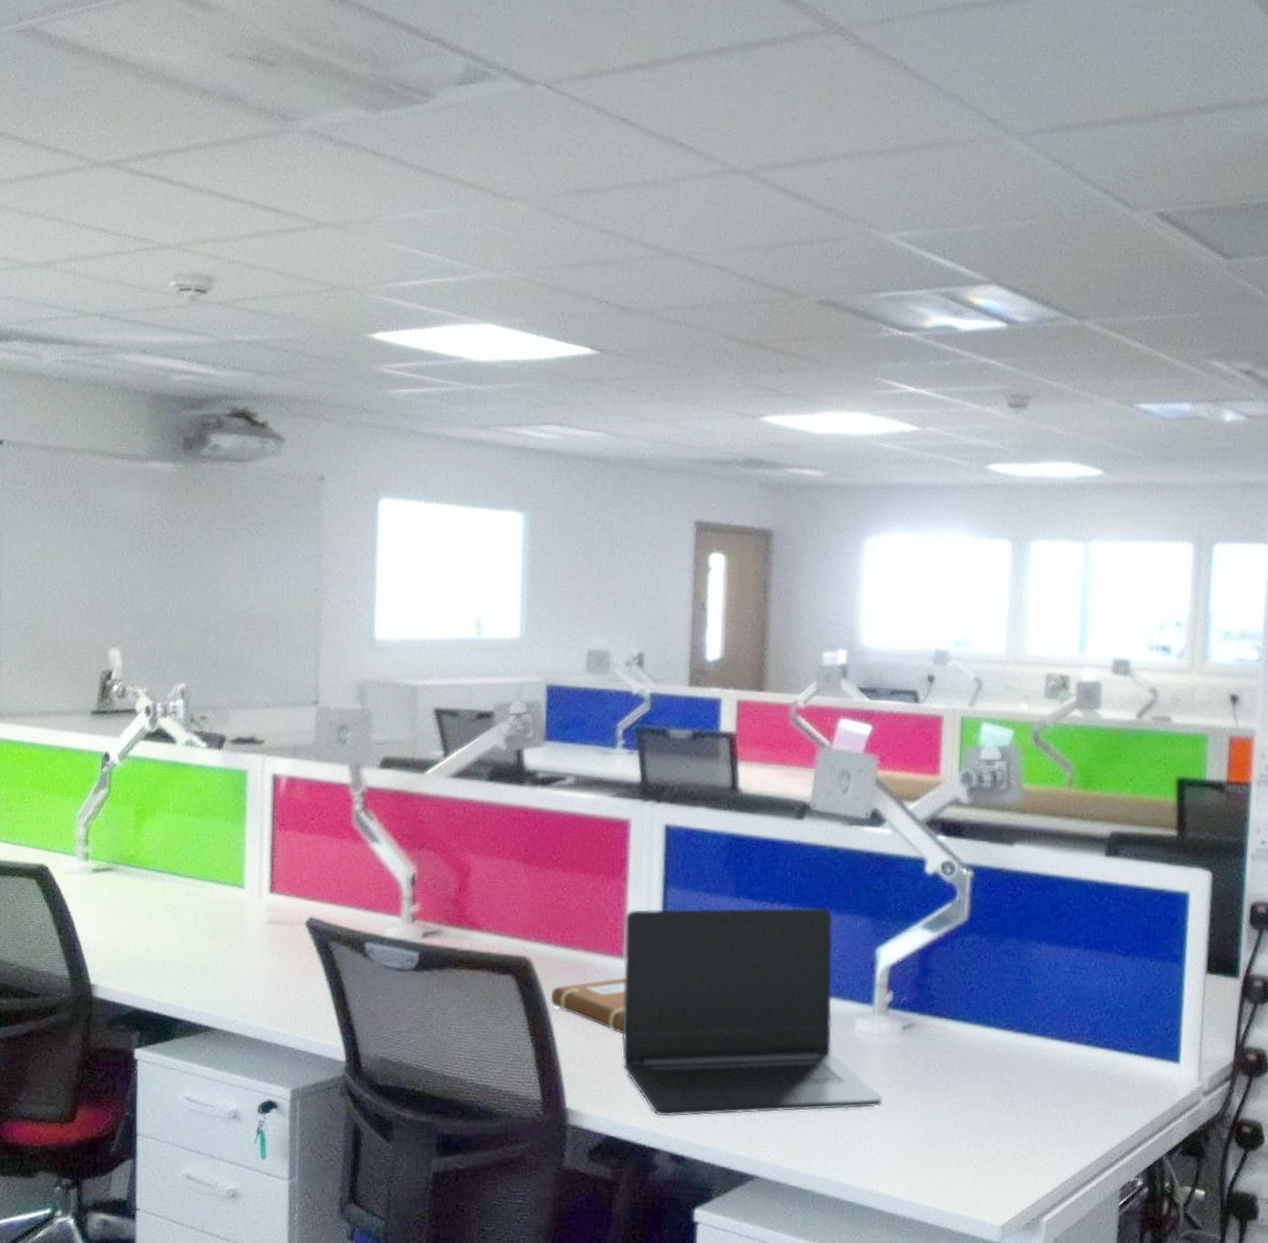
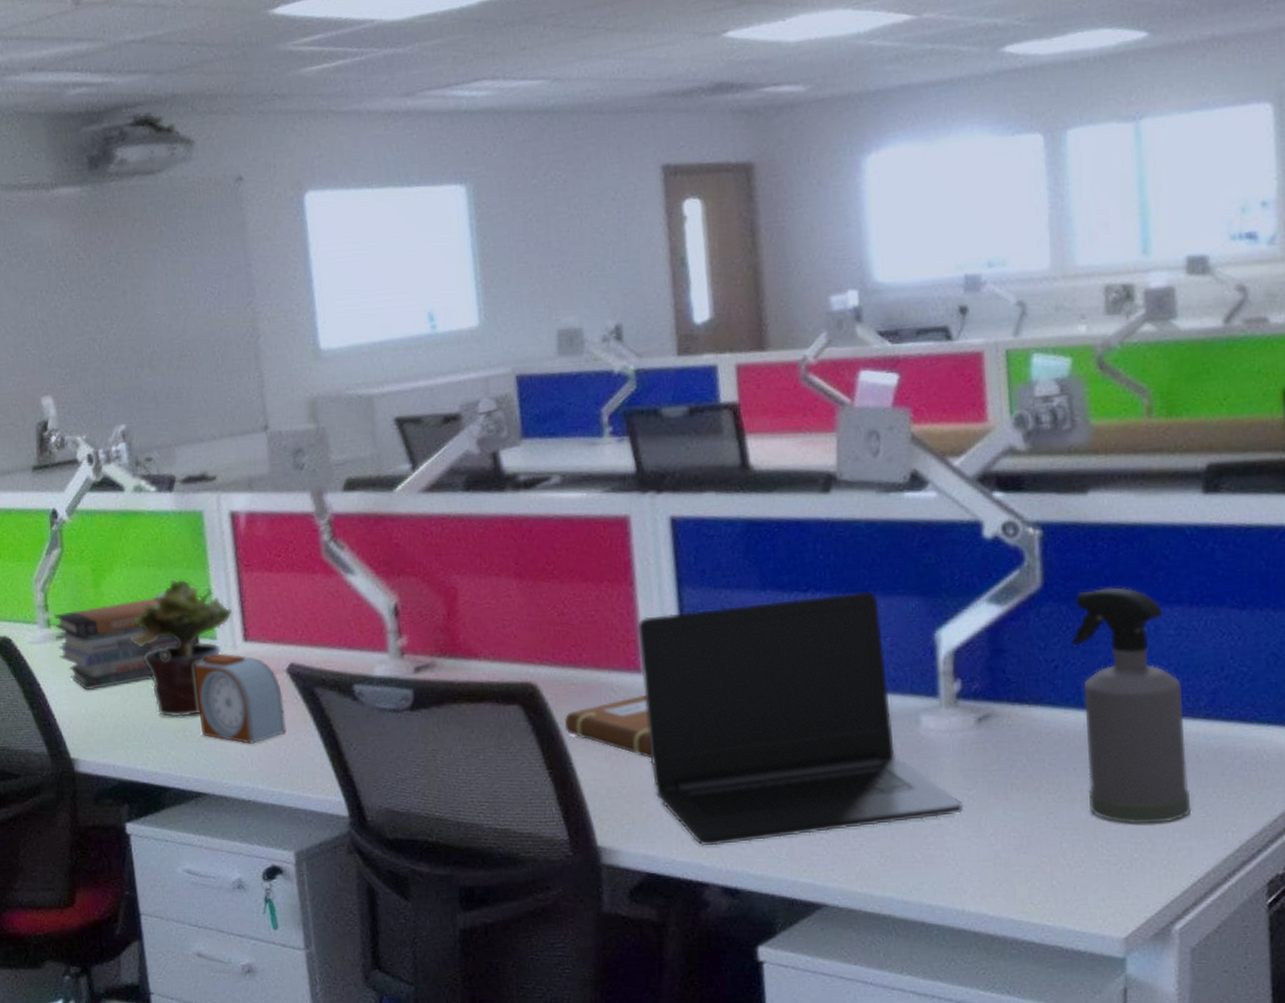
book stack: none [93,843,230,922] -> present [54,596,202,690]
potted plant: none [162,828,263,957] -> present [129,578,233,718]
alarm clock: none [217,900,299,987] -> present [194,652,287,744]
spray bottle: none [986,926,1072,1130] -> present [1070,587,1192,825]

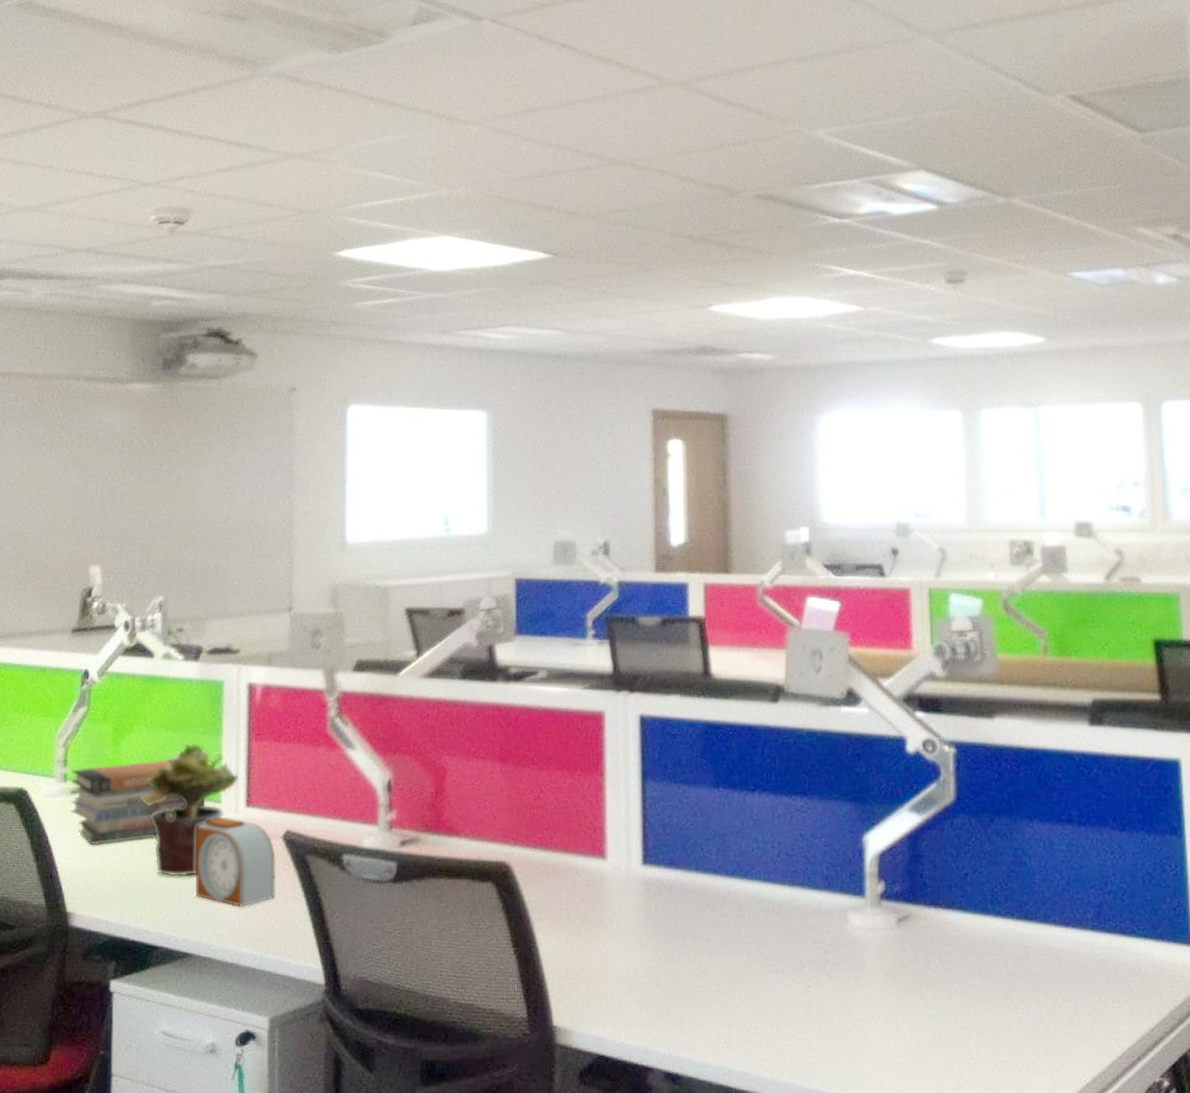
notebook: present [565,693,653,757] -> none [532,878,610,940]
laptop: present [637,591,964,847] -> none [604,794,884,1031]
spray bottle: present [1070,587,1192,825] -> none [978,804,1081,1028]

